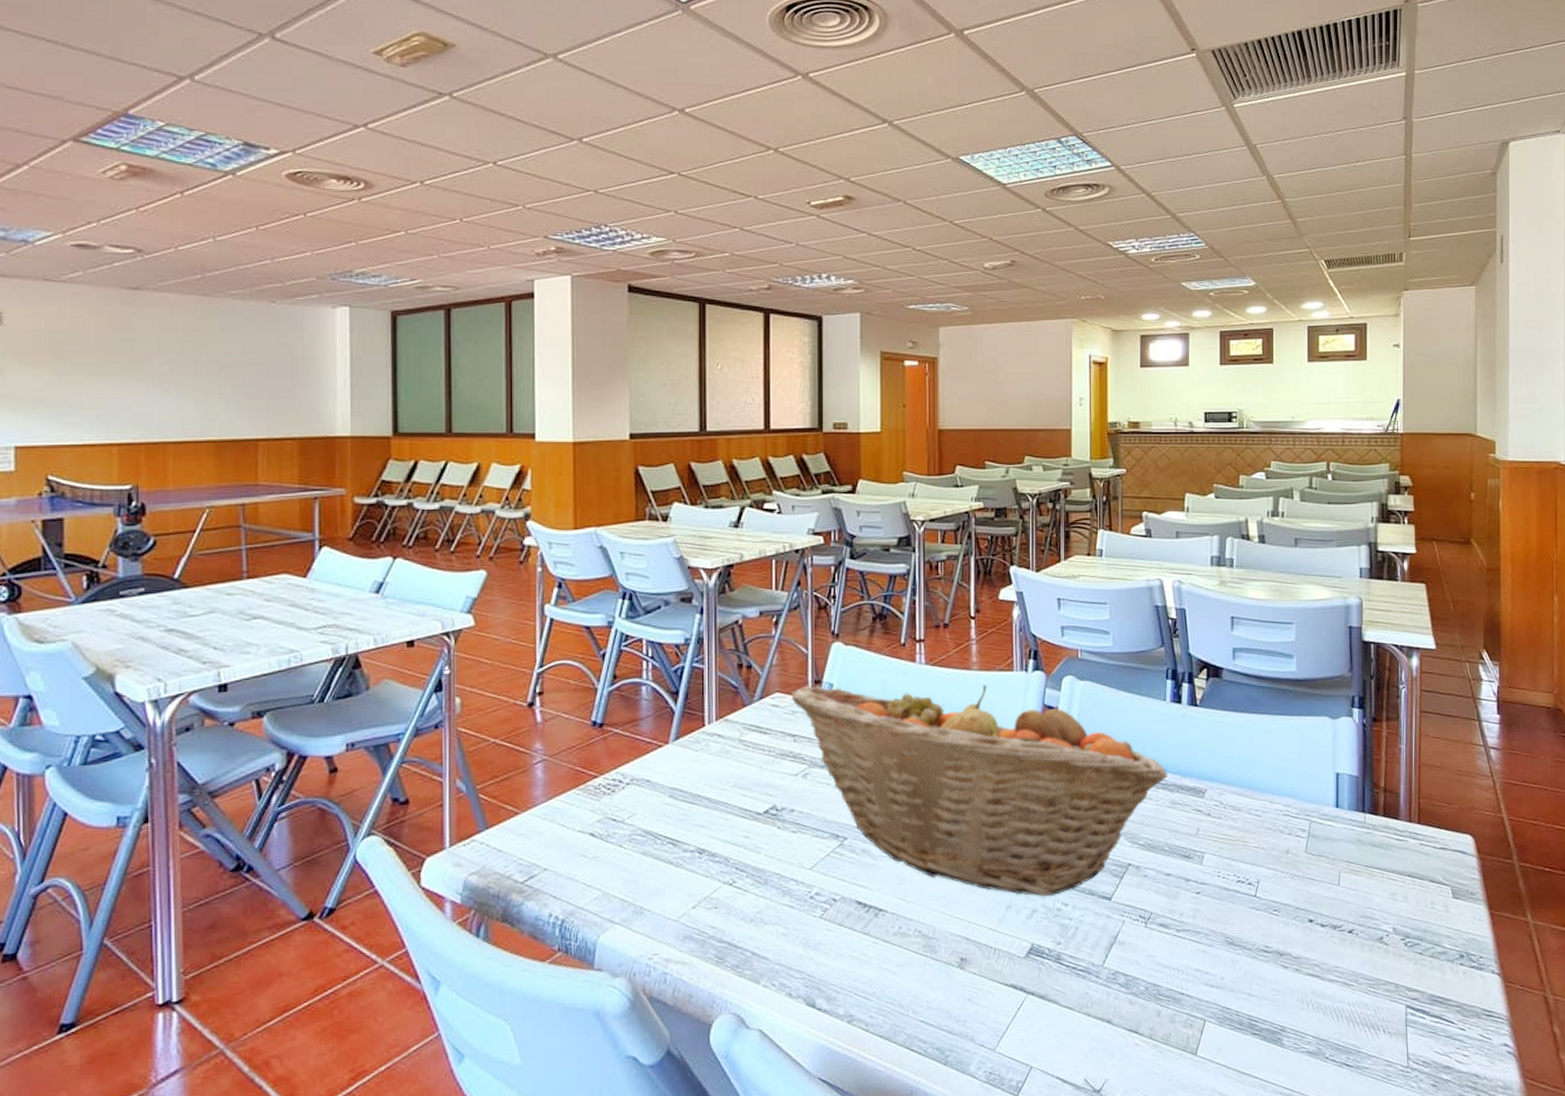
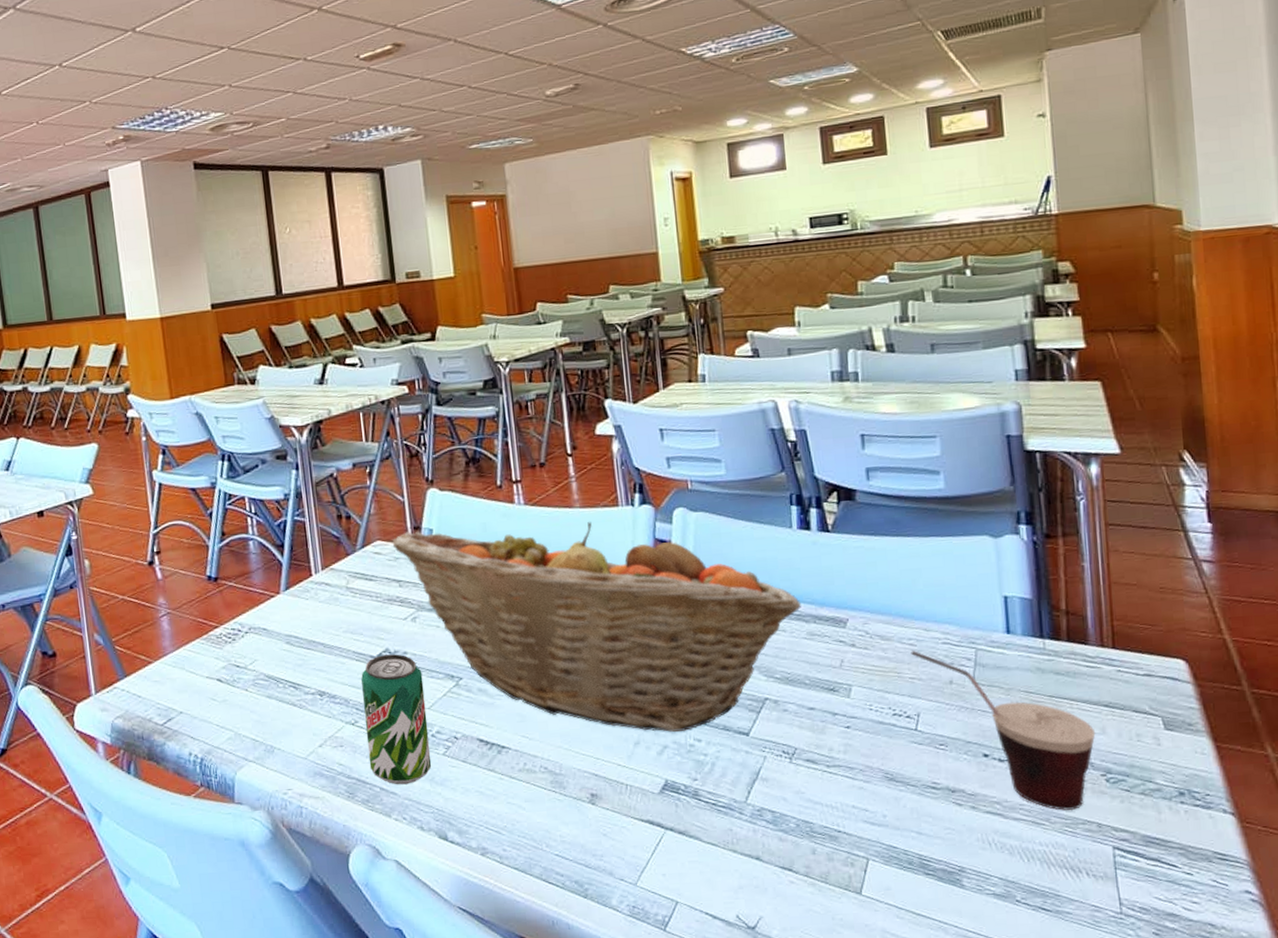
beverage can: none [743,811,808,950] -> present [361,654,432,785]
cup: none [1256,821,1400,973] -> present [911,651,1096,811]

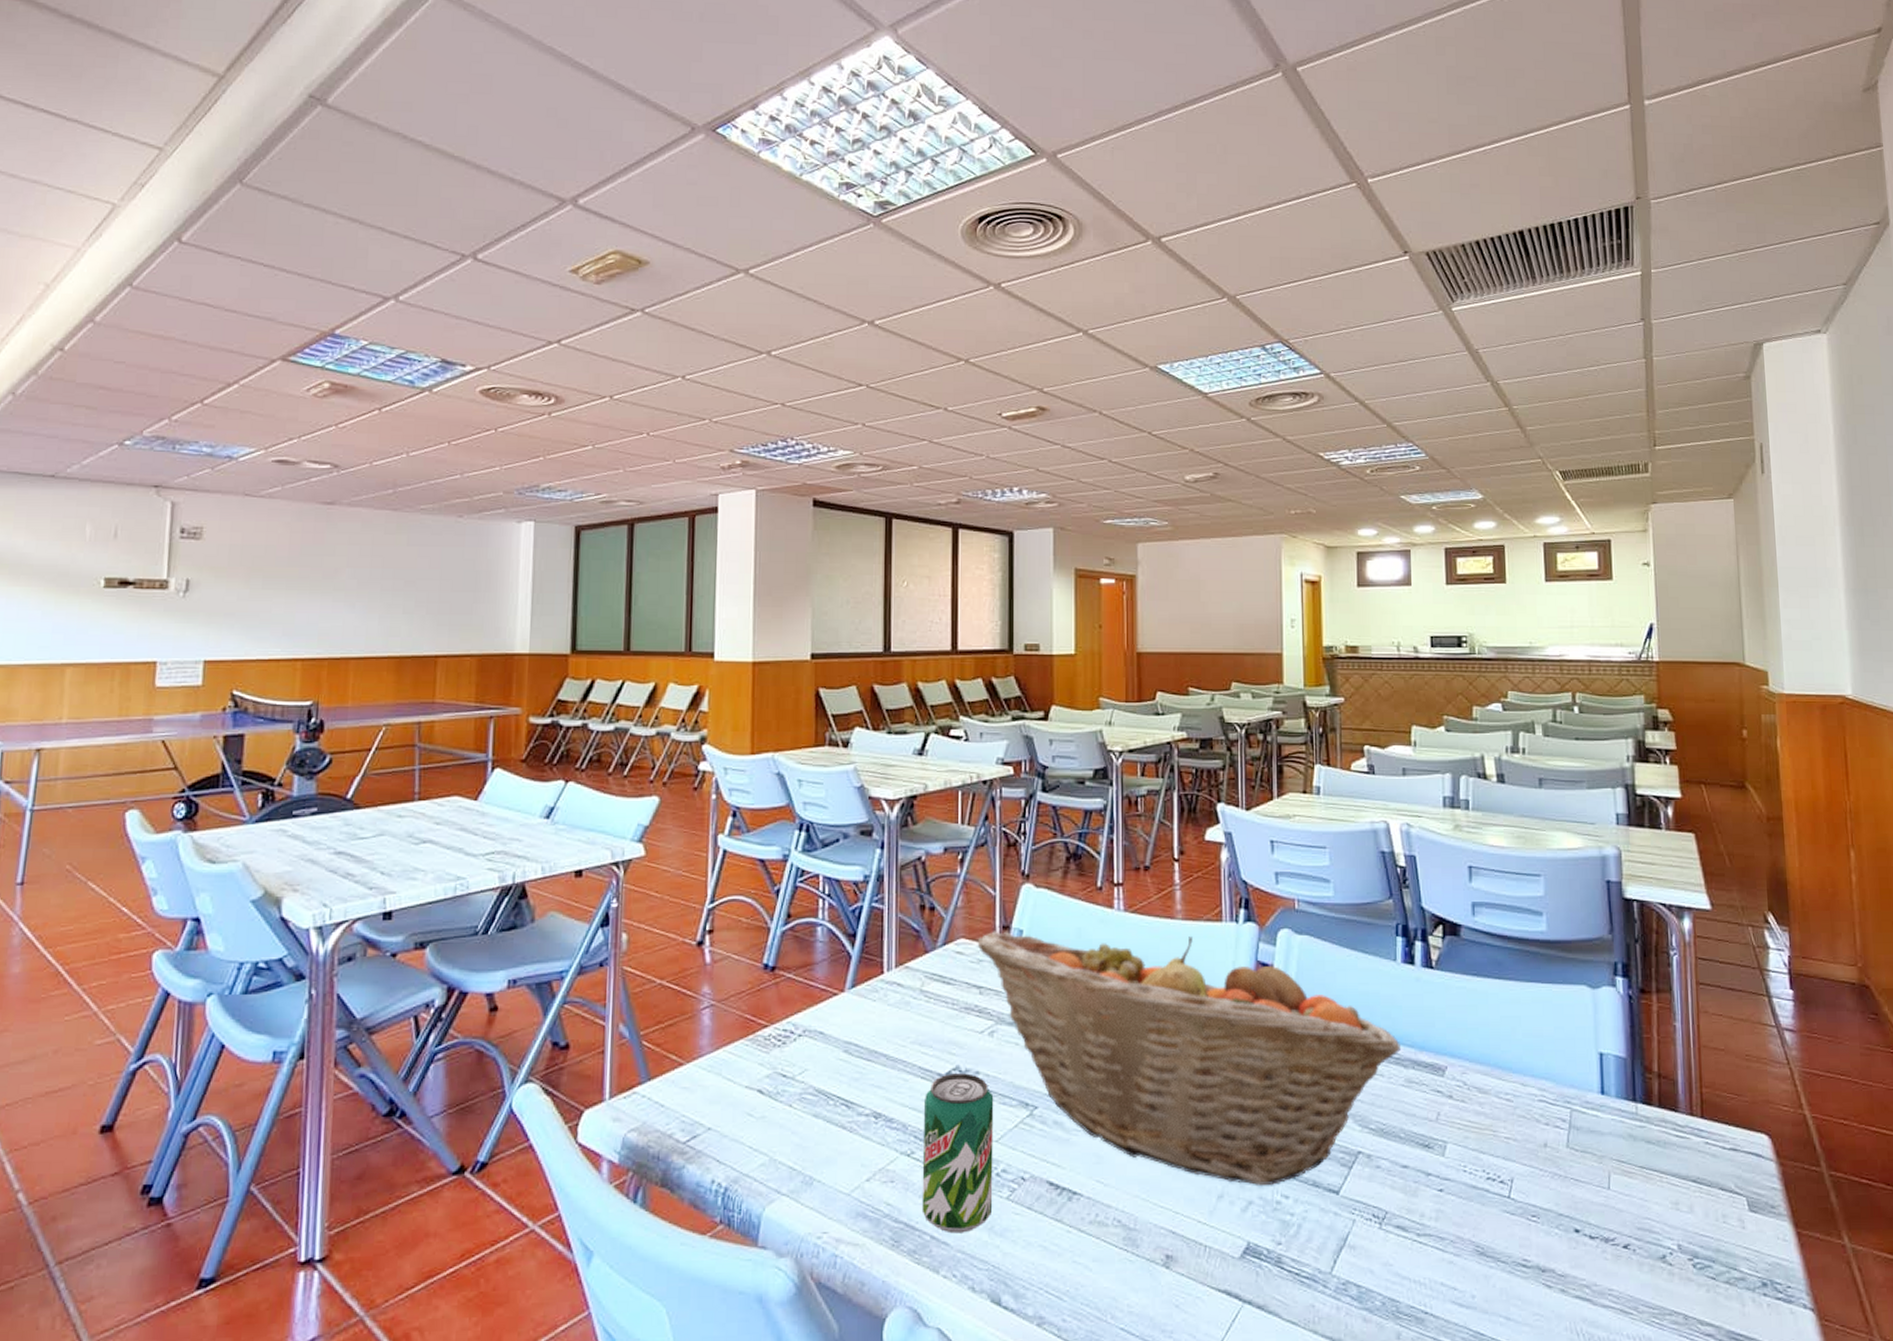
cup: present [911,651,1096,811] -> none [1507,1107,1684,1299]

